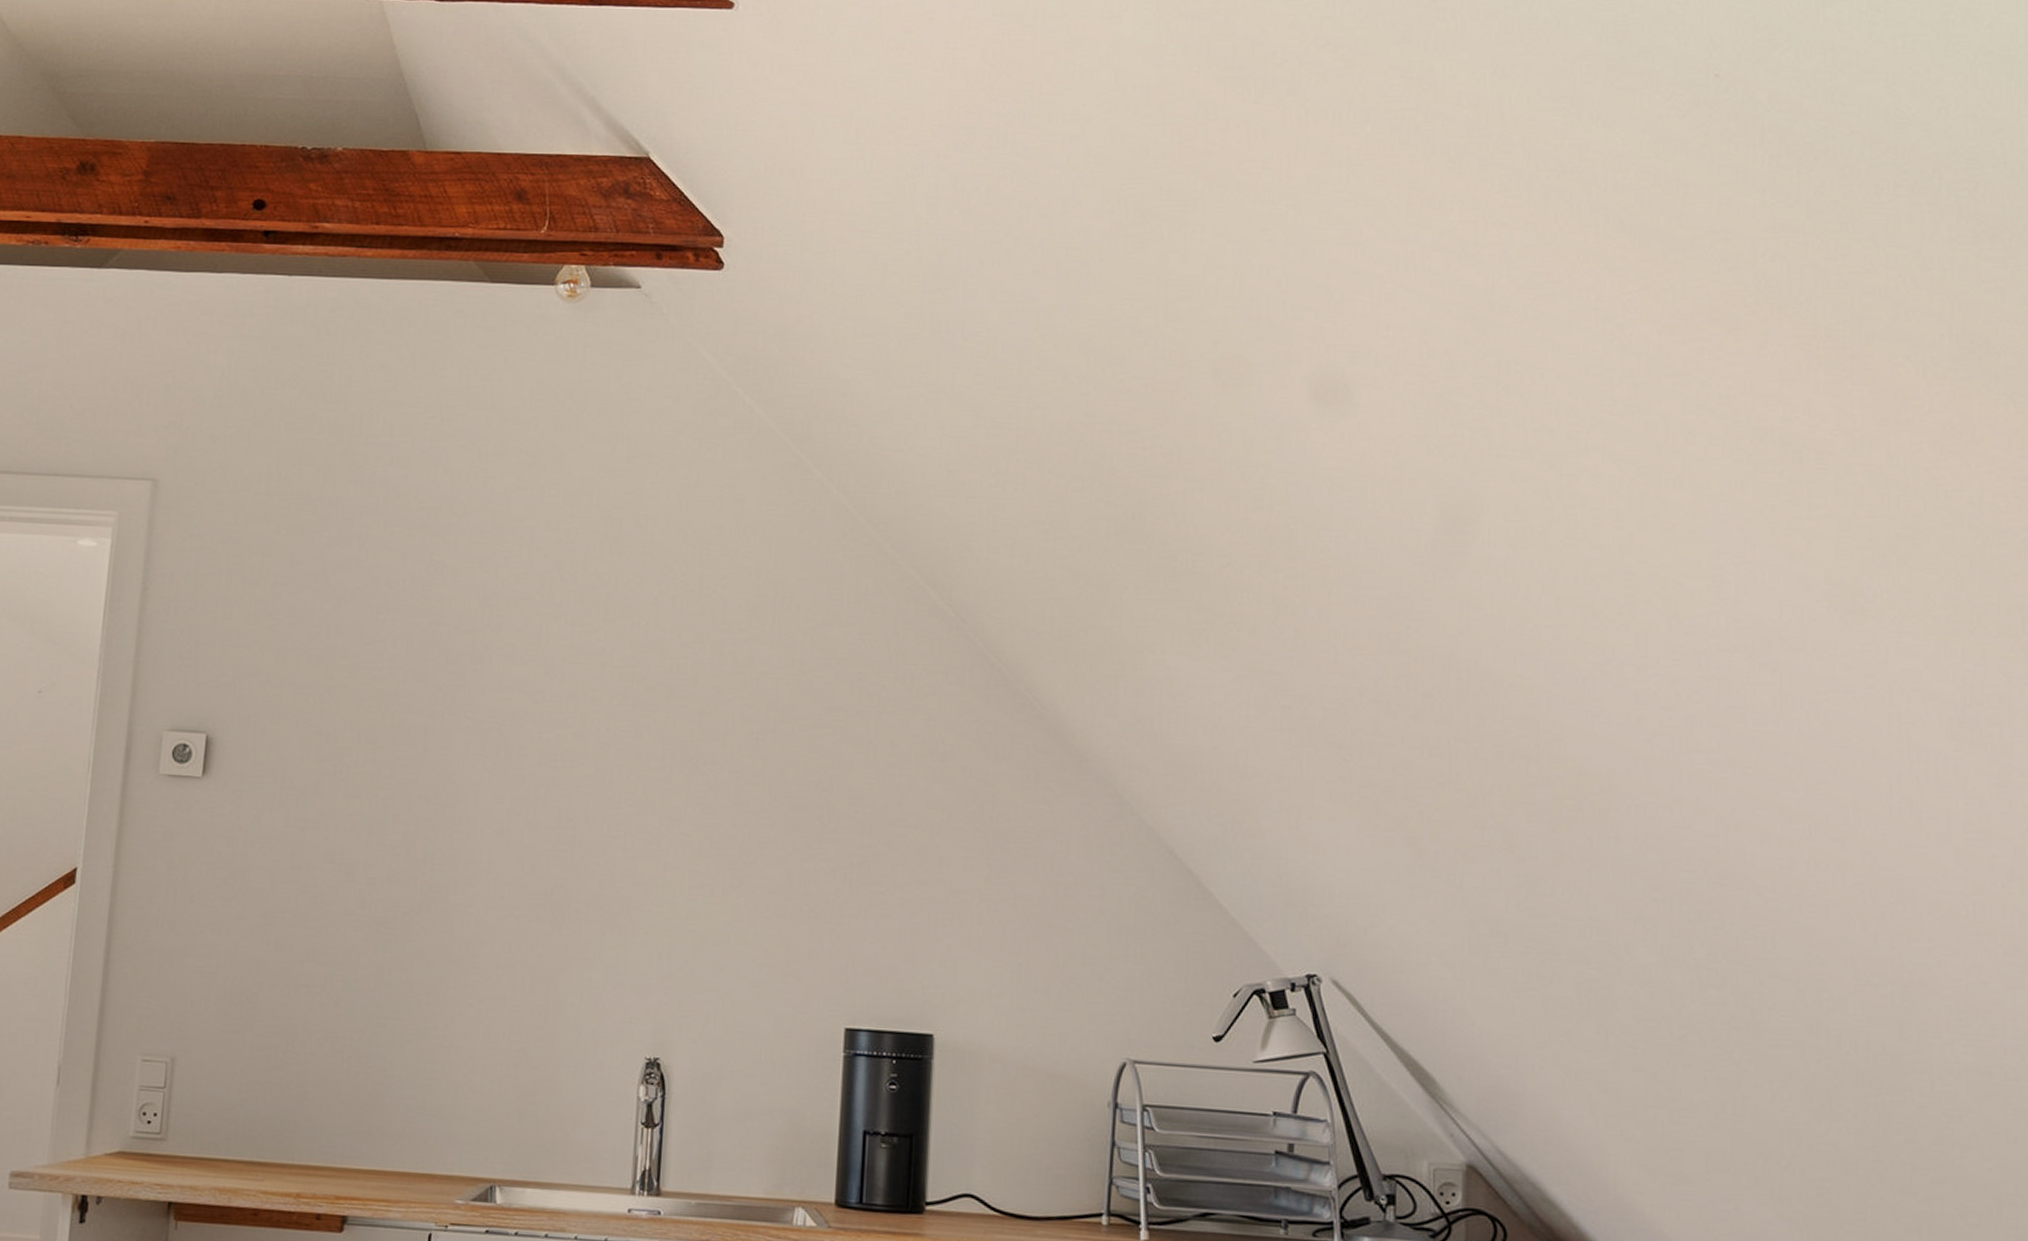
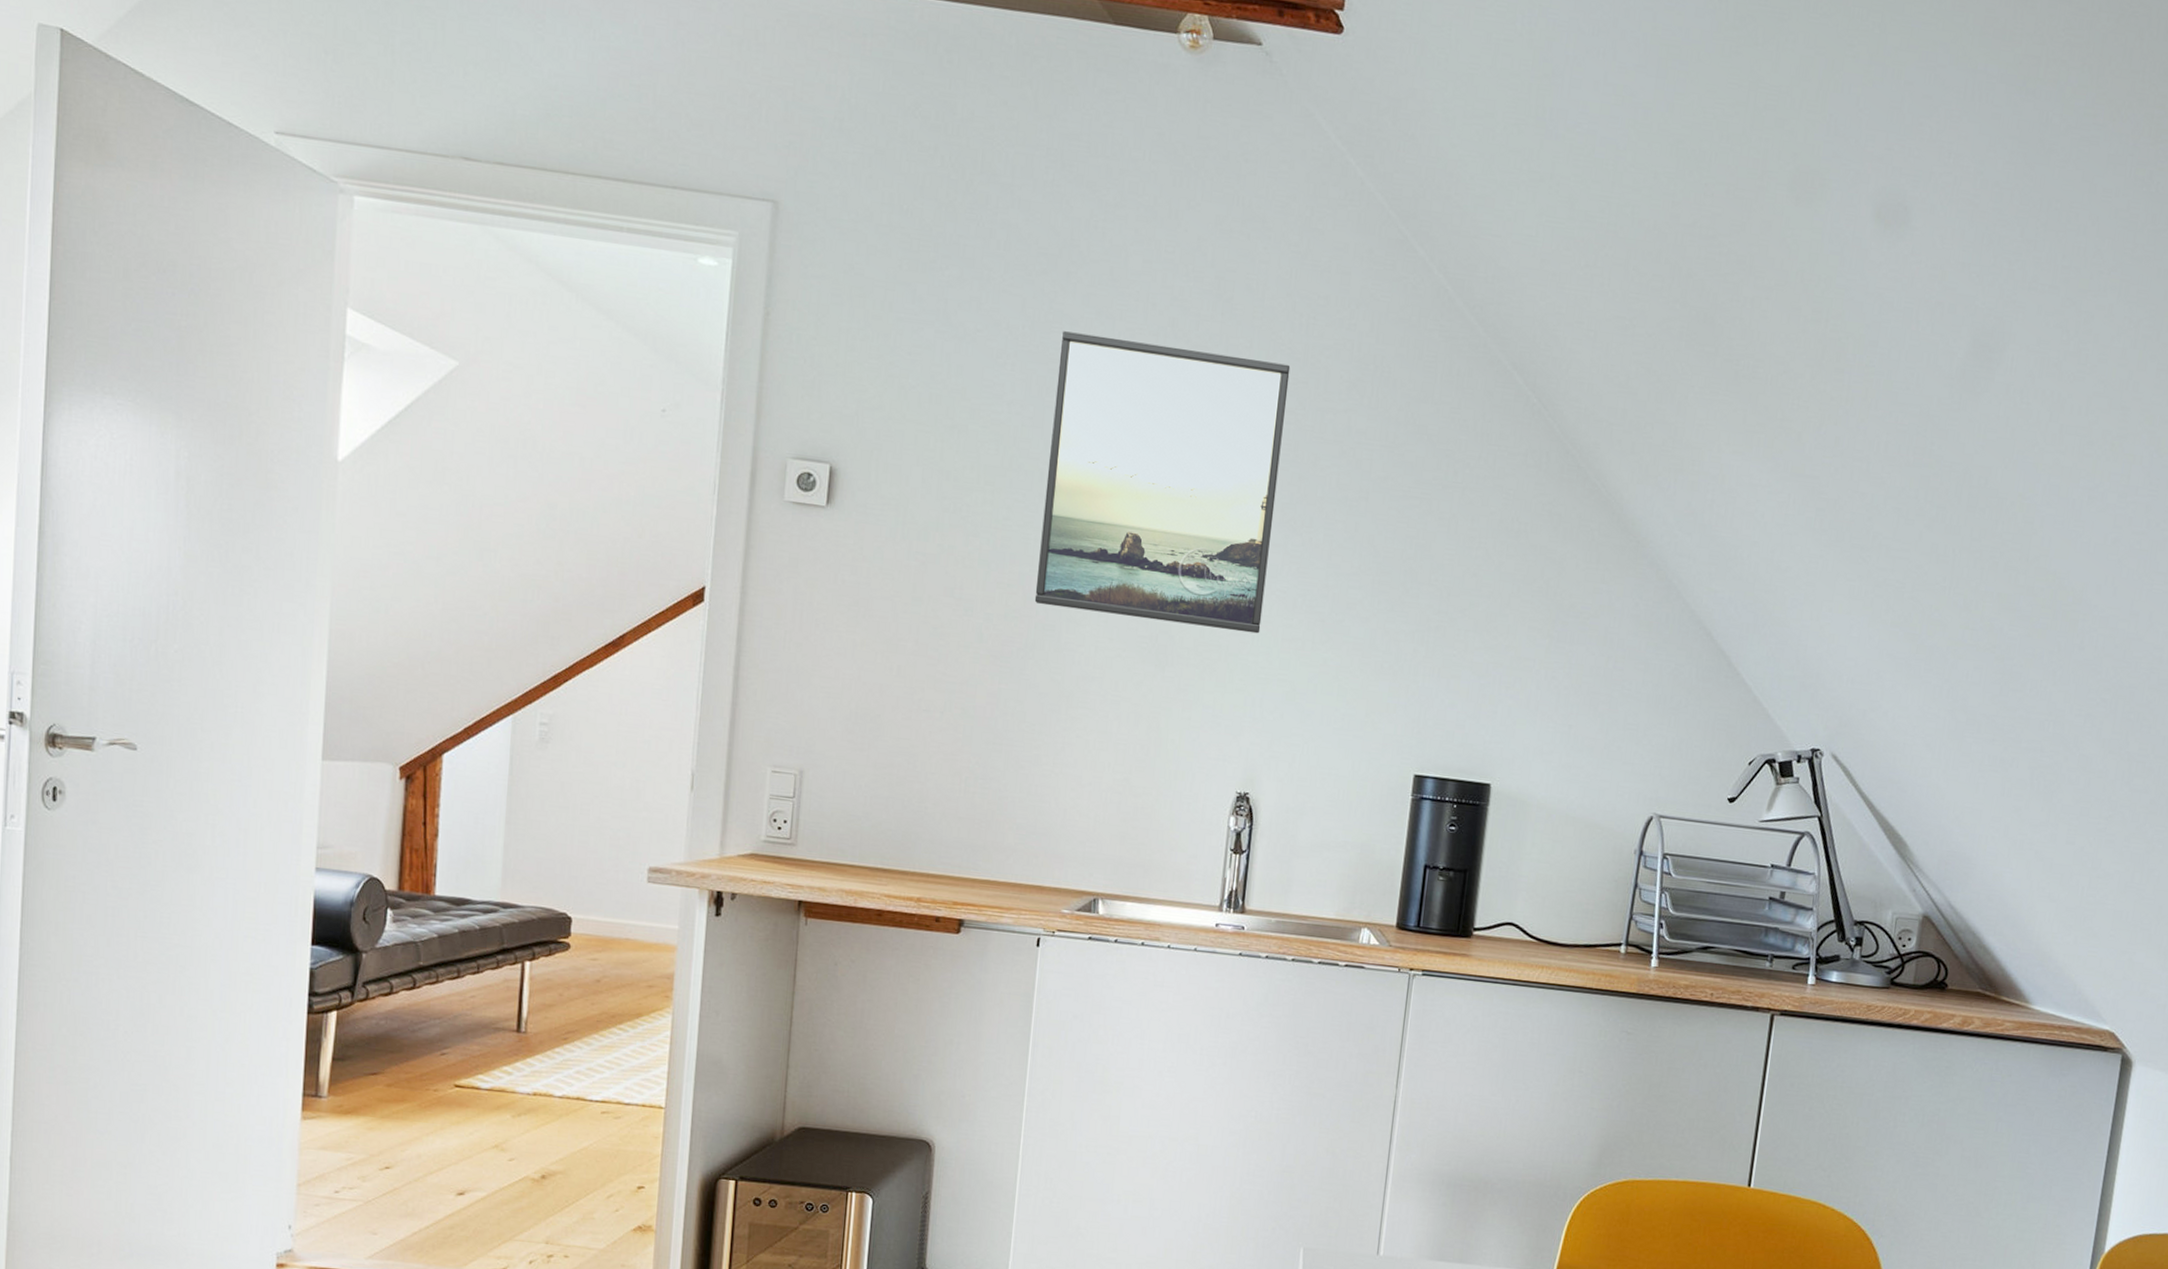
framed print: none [419,582,685,882] -> present [1034,331,1291,634]

